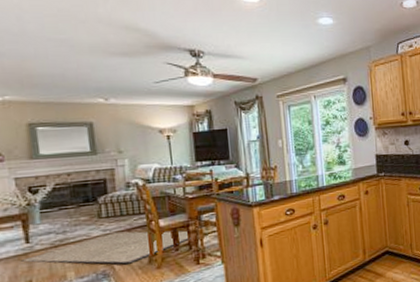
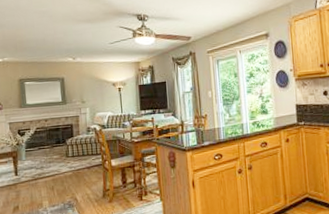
rug: present [19,230,191,264] -> none [11,169,136,197]

